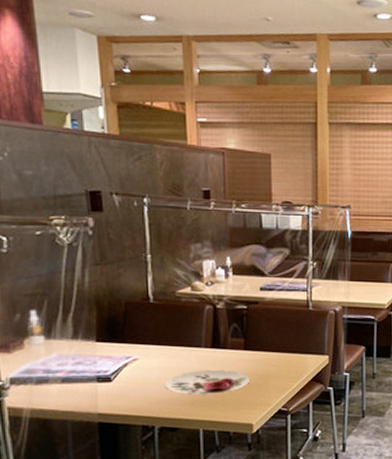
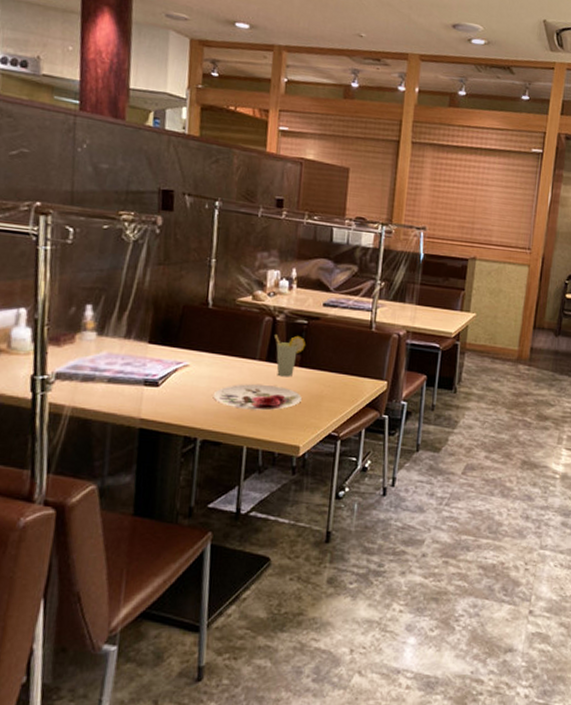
cup: none [217,320,248,361] -> present [275,335,306,377]

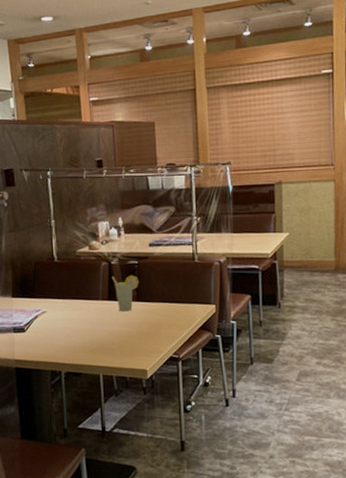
plate: present [213,384,302,411] -> none [69,320,142,343]

